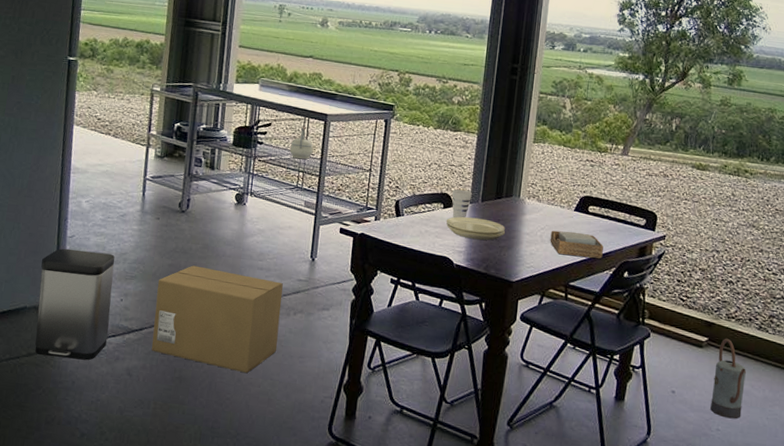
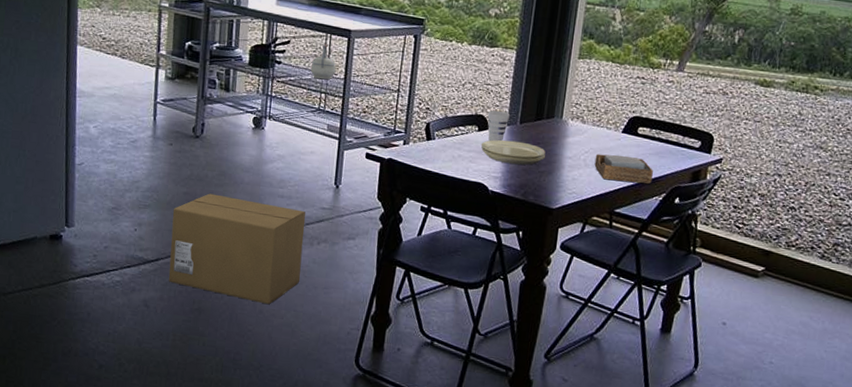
pedal bin: present [35,248,115,360] -> none [47,176,127,292]
watering can: present [710,338,747,419] -> none [764,267,806,352]

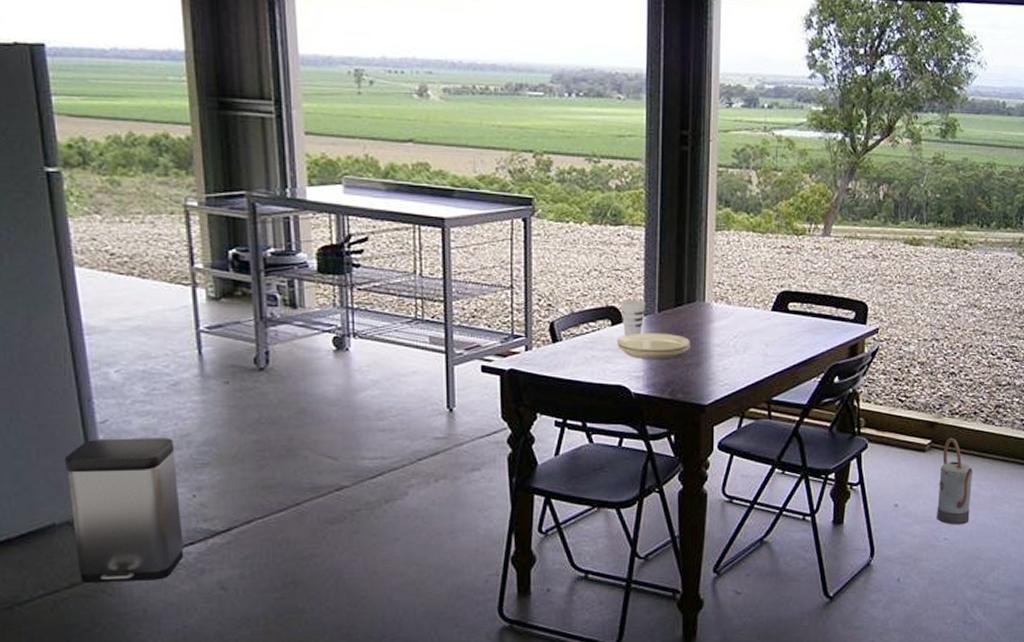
pedal bin: none [47,176,127,292] -> present [65,438,184,583]
box: present [168,193,306,305] -> none [241,438,418,563]
kettle: present [310,43,336,80] -> none [398,237,431,282]
napkin holder: present [594,154,653,185] -> none [745,336,808,366]
watering can: none [764,267,806,352] -> present [937,437,974,525]

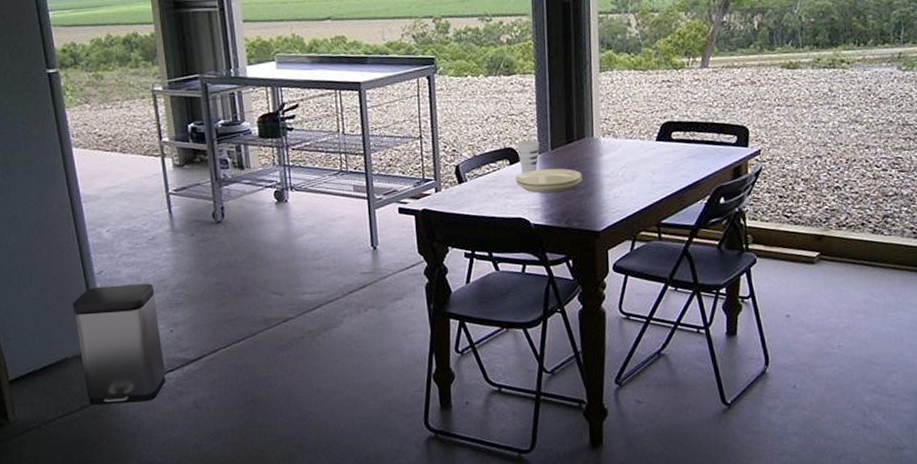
watering can: present [937,437,974,525] -> none [829,248,865,333]

